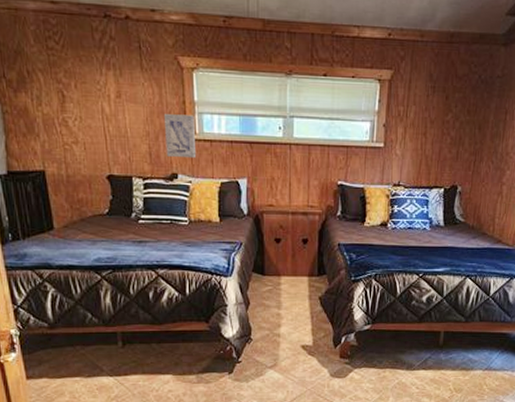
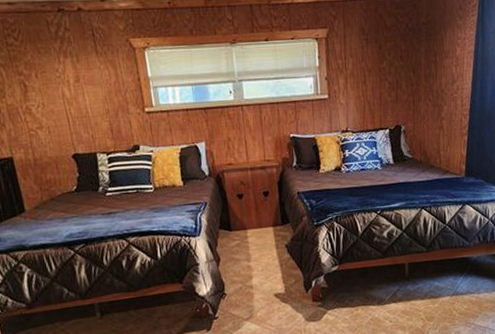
wall art: present [163,114,195,159] -> none [121,90,155,130]

